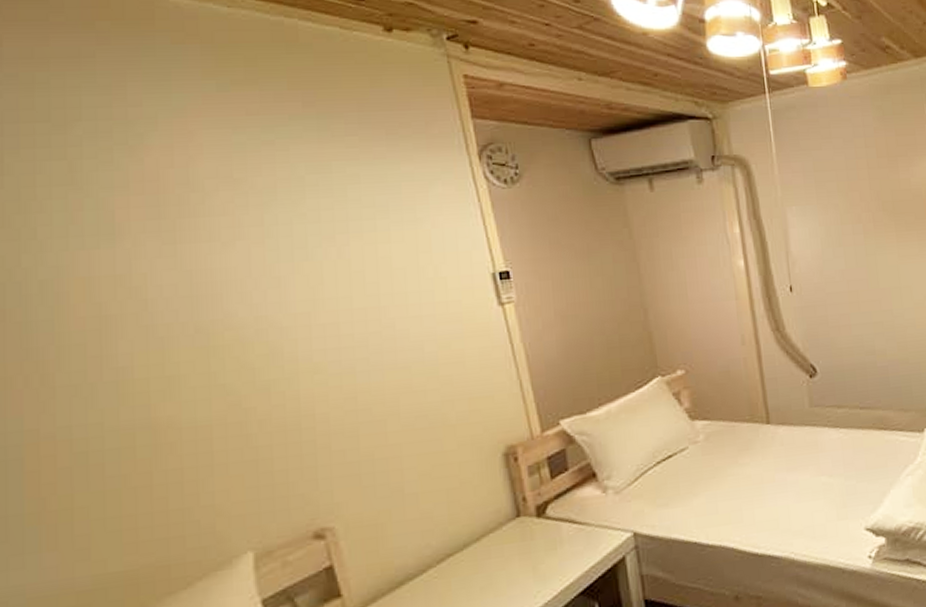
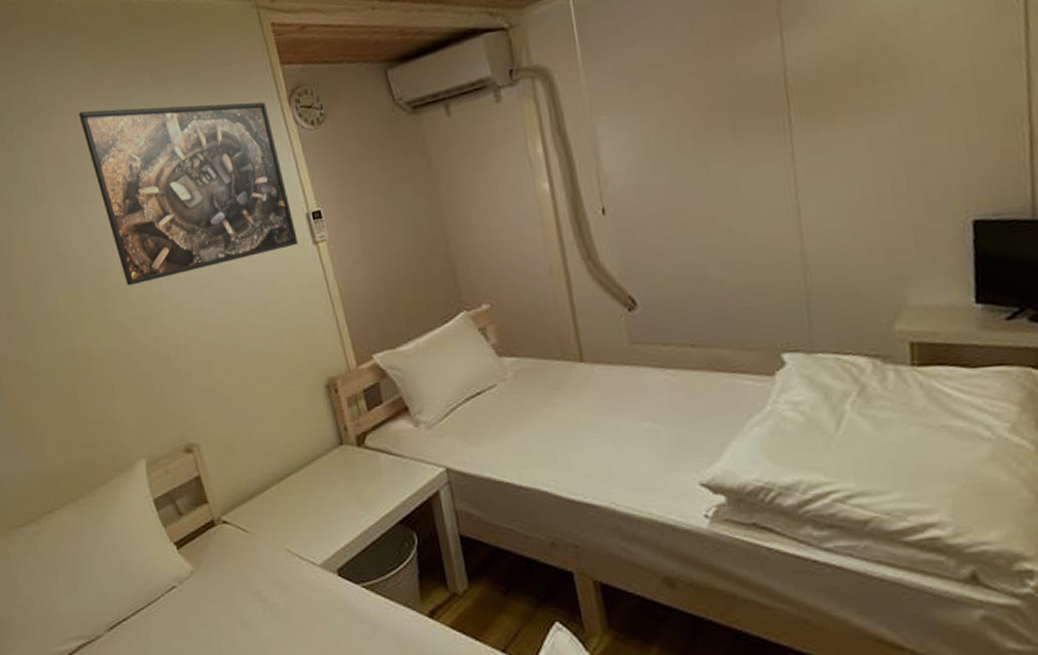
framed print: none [192,135,480,344] -> present [79,102,298,286]

